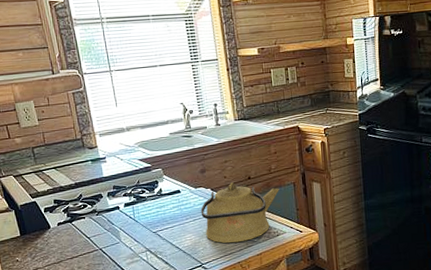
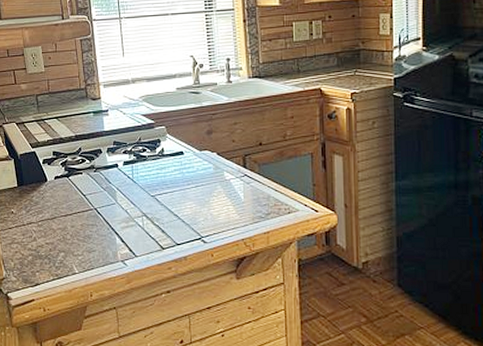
kettle: present [201,182,279,244] -> none [204,148,294,217]

